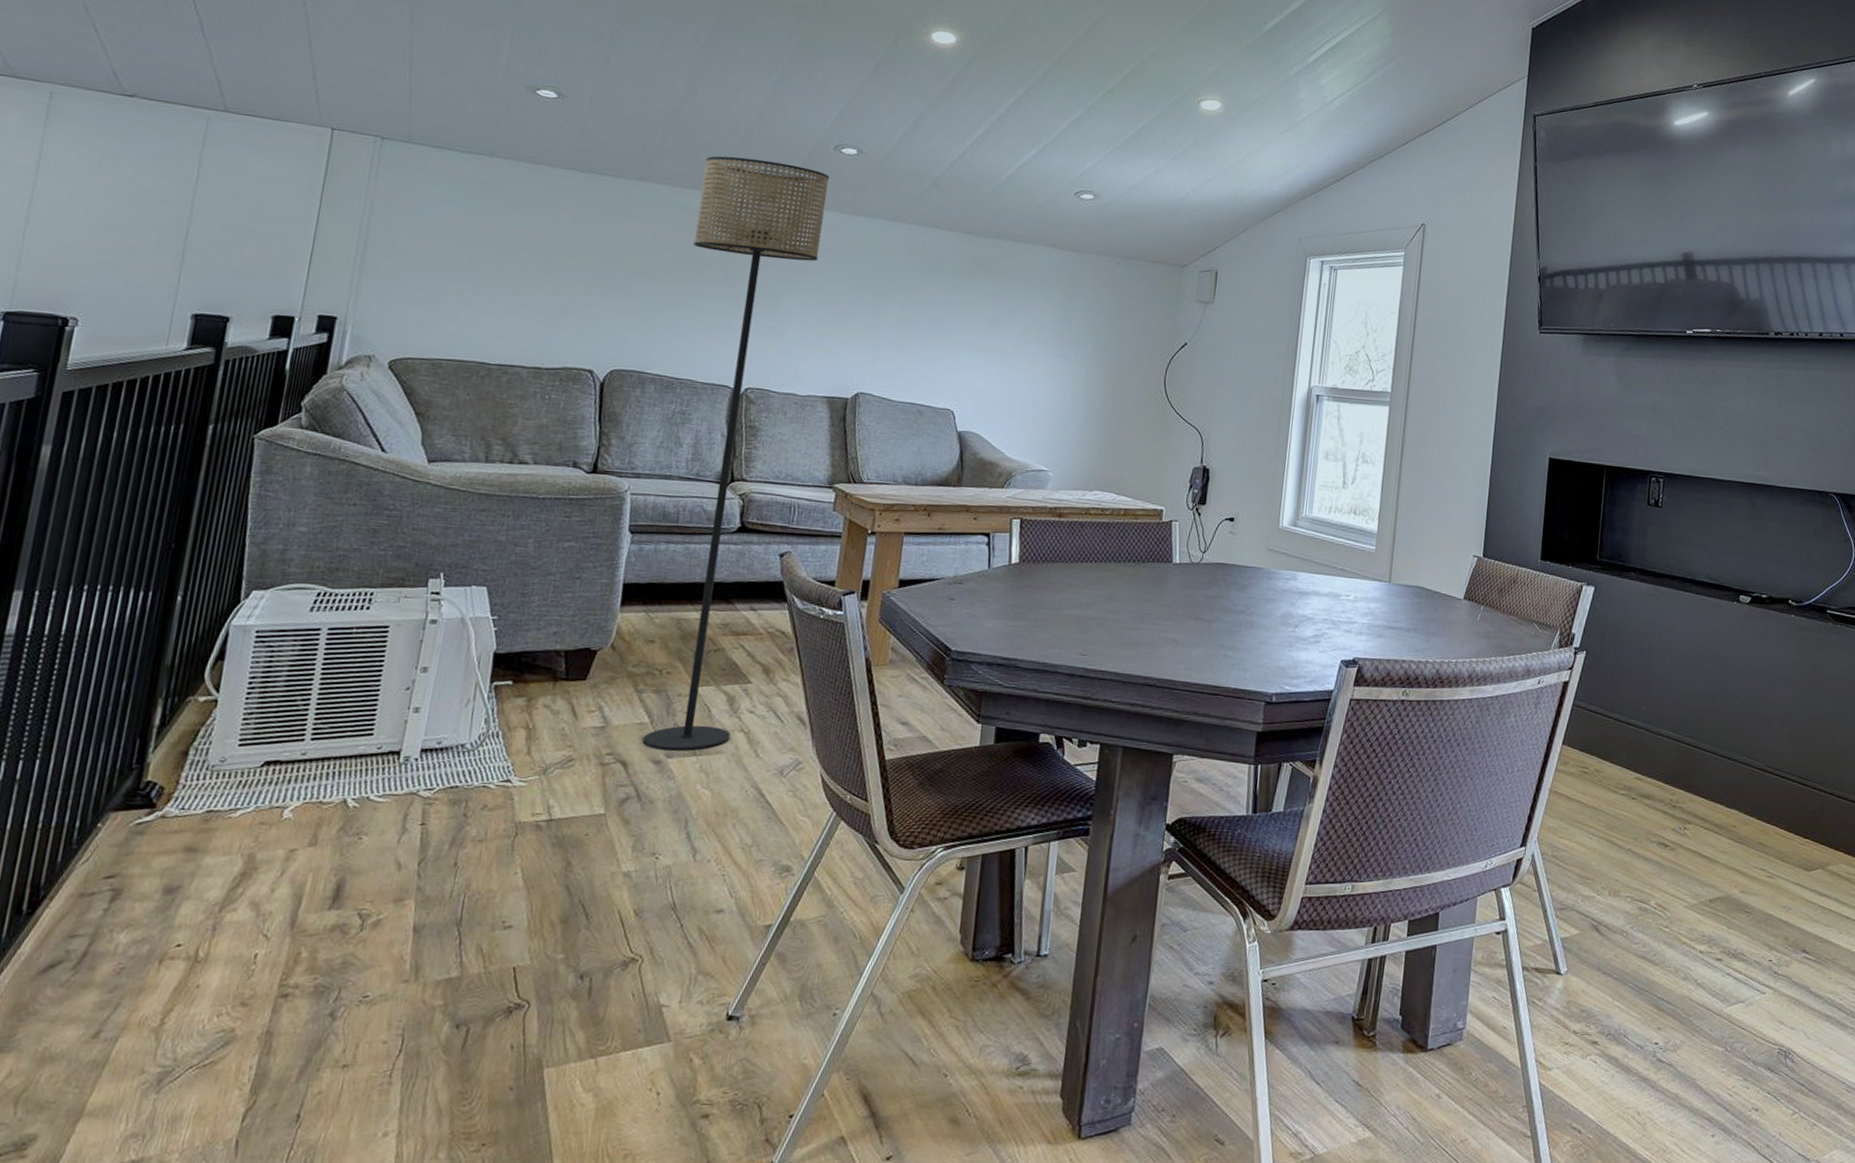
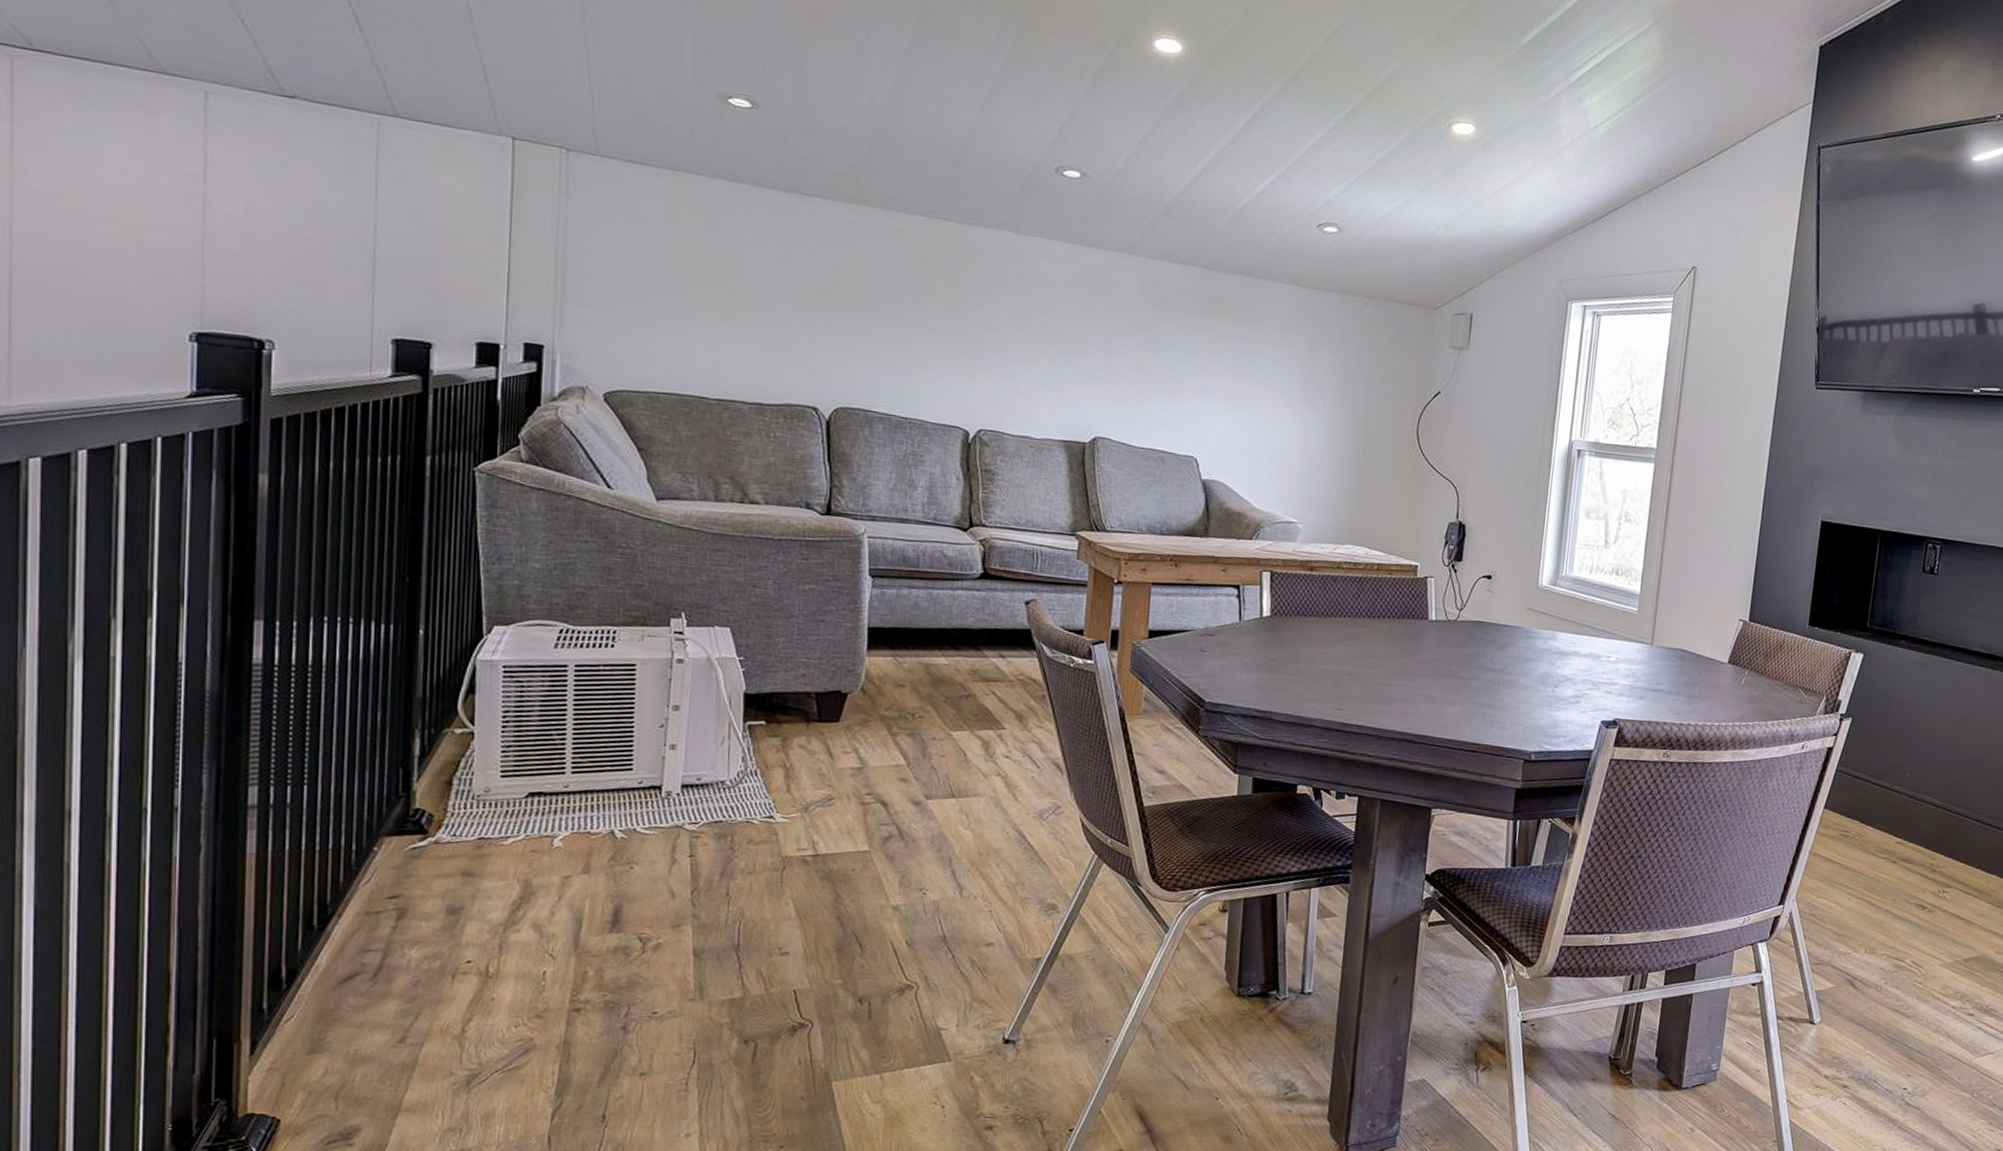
floor lamp: present [642,155,830,751] -> none [900,176,1053,793]

